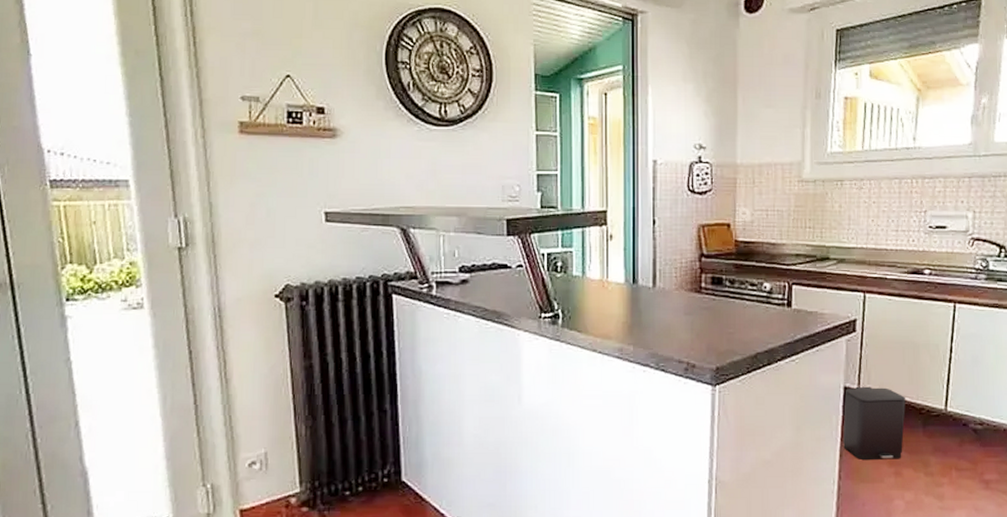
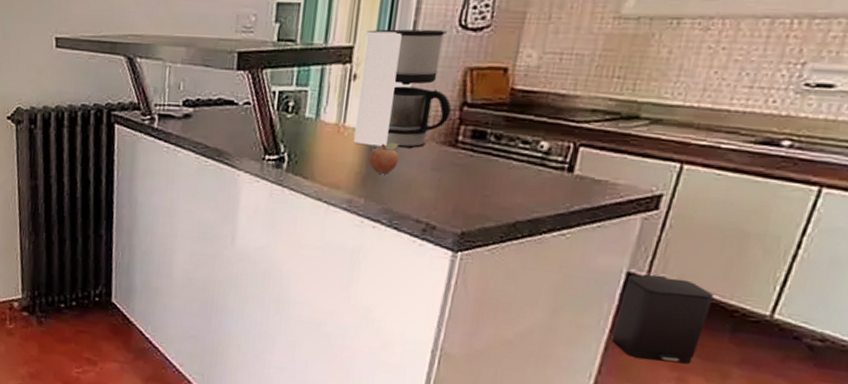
coffee maker: none [615,194,693,298] -> present [354,29,452,149]
fruit: none [631,292,657,322] -> present [368,142,399,174]

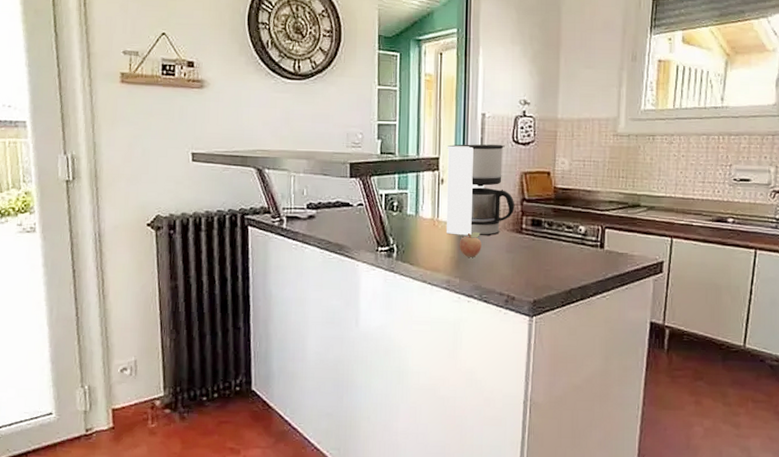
pedal bin: present [611,274,715,364] -> none [648,322,708,390]

